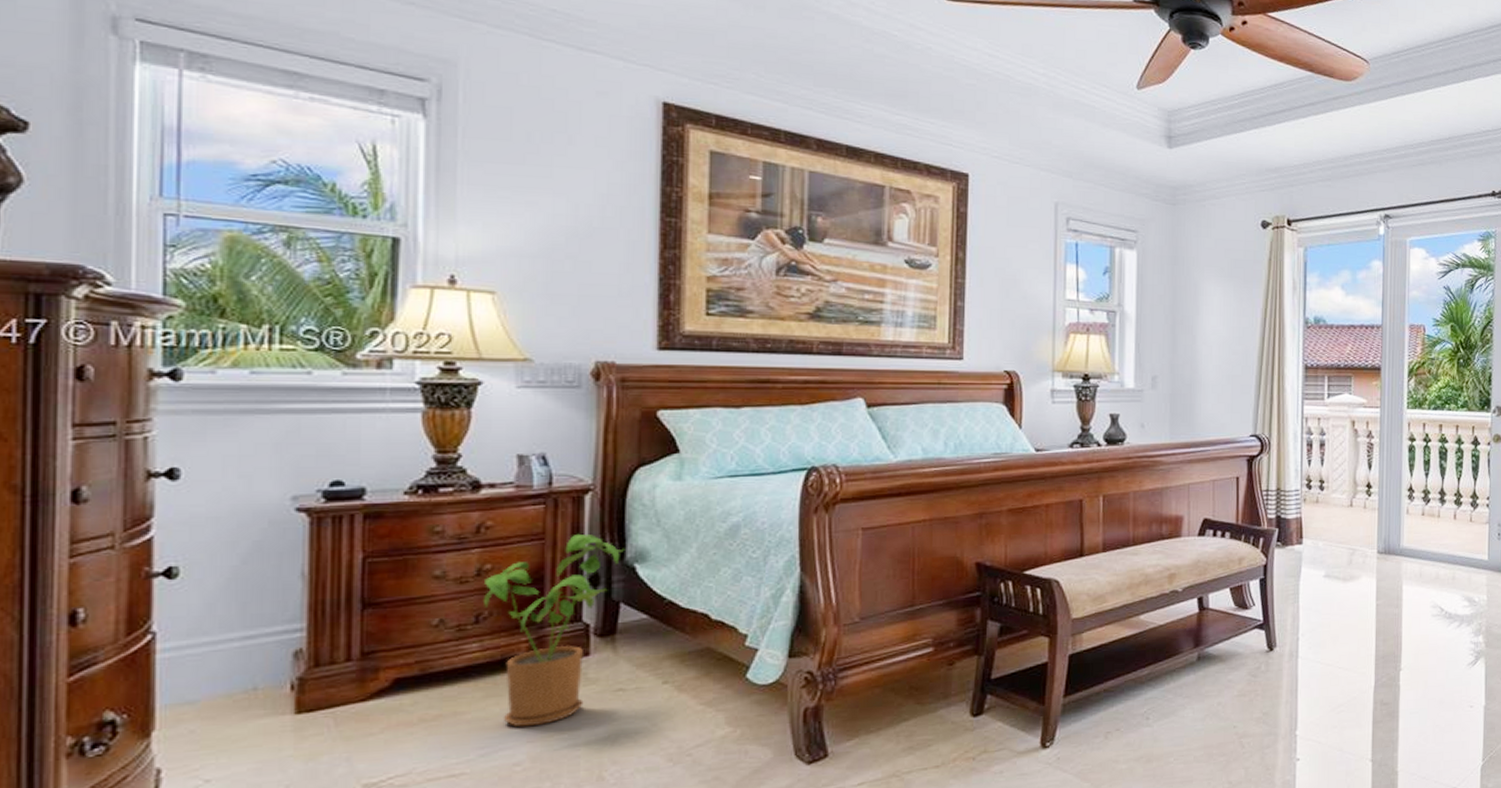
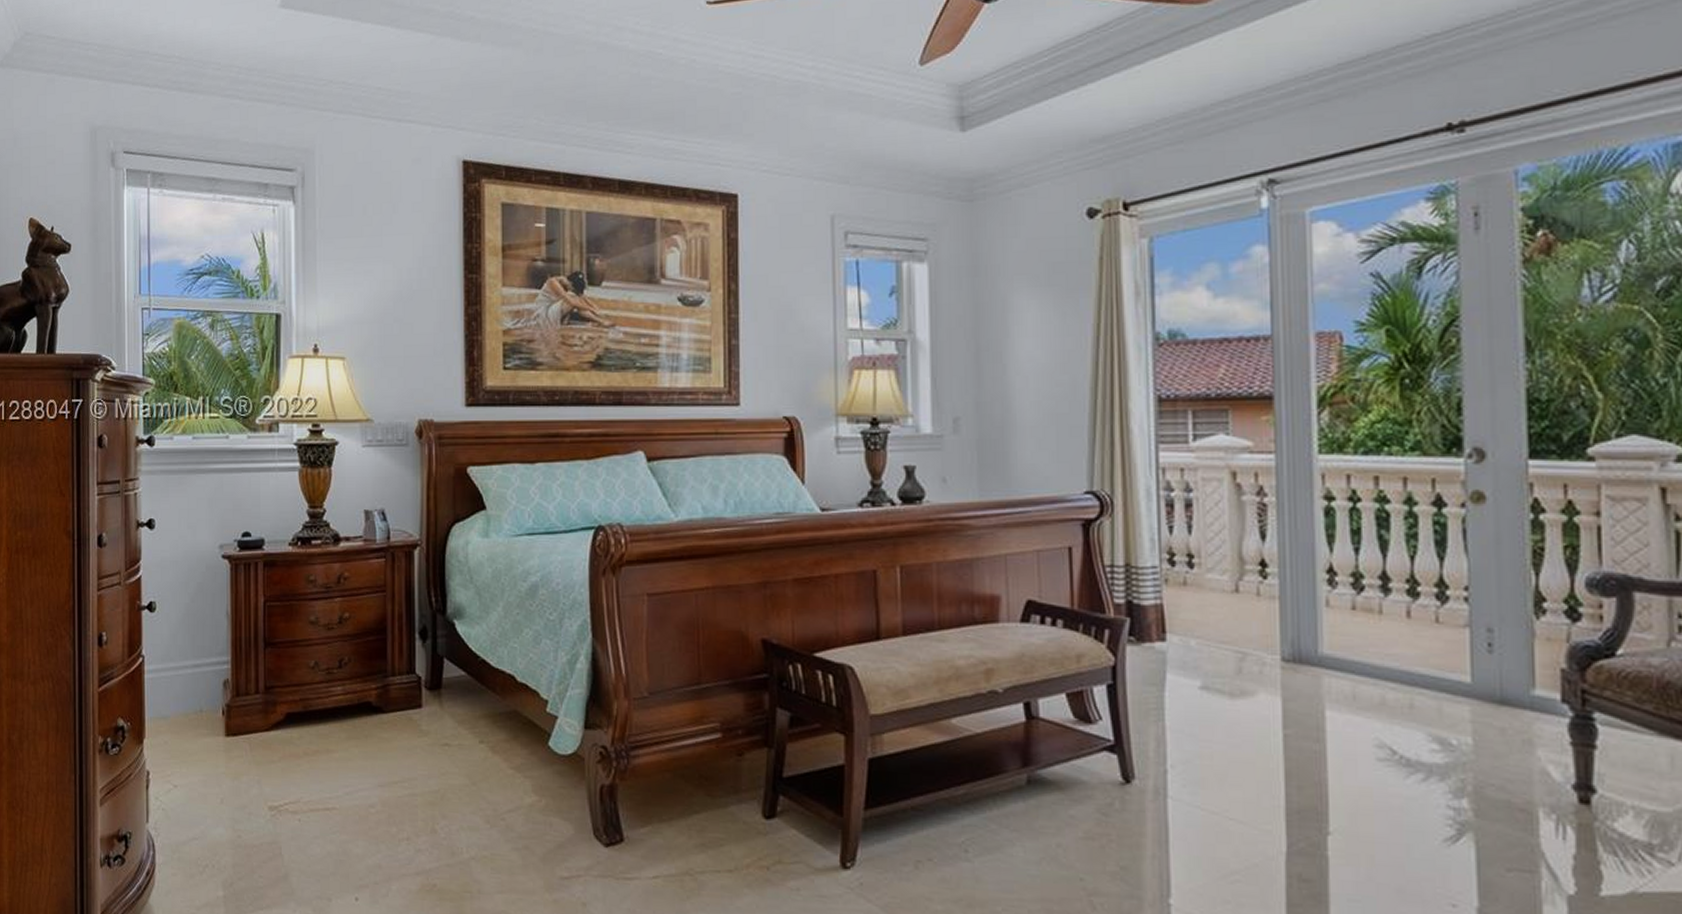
house plant: present [482,533,625,728] -> none [344,587,446,772]

